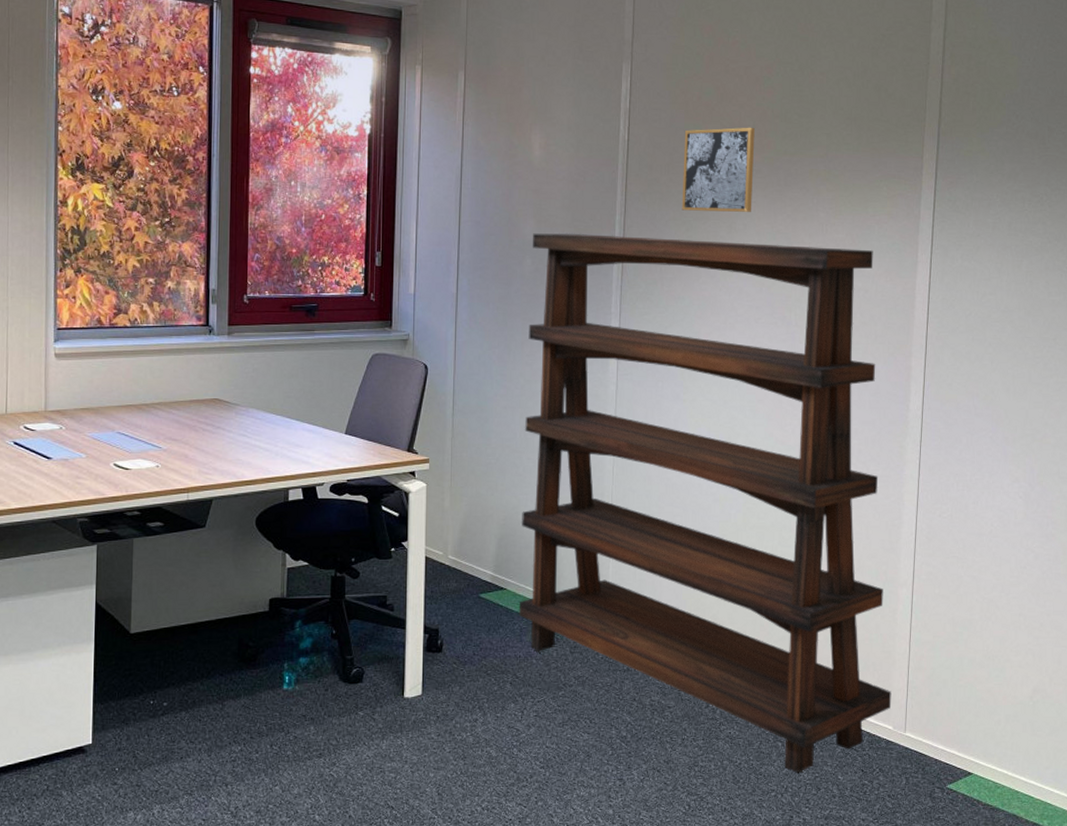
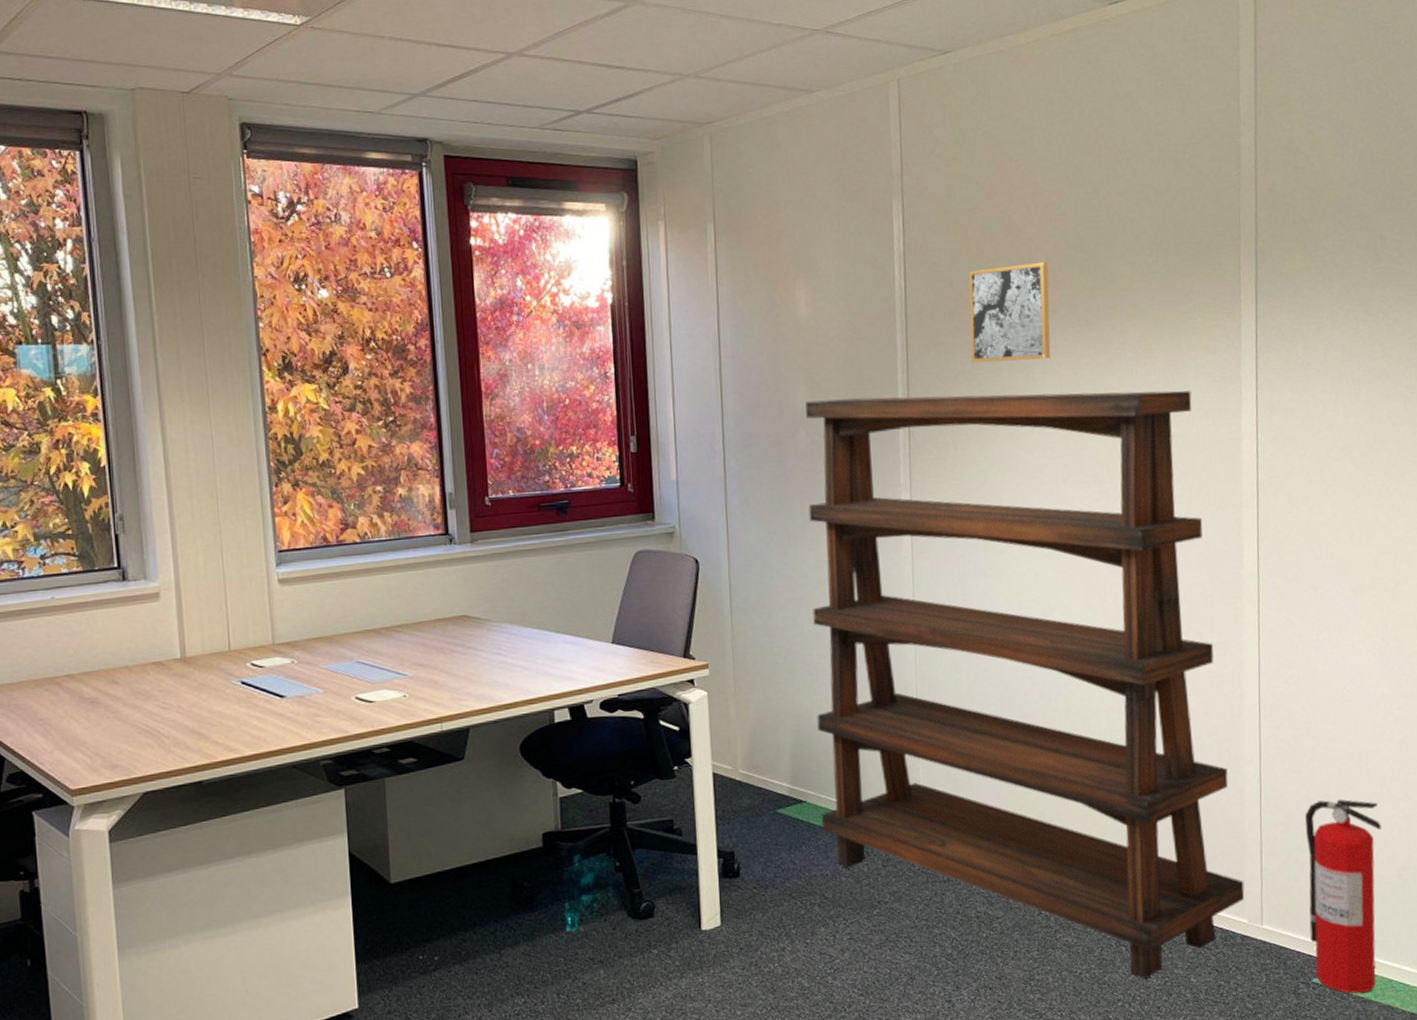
fire extinguisher: none [948,624,1017,802] -> present [1304,799,1381,994]

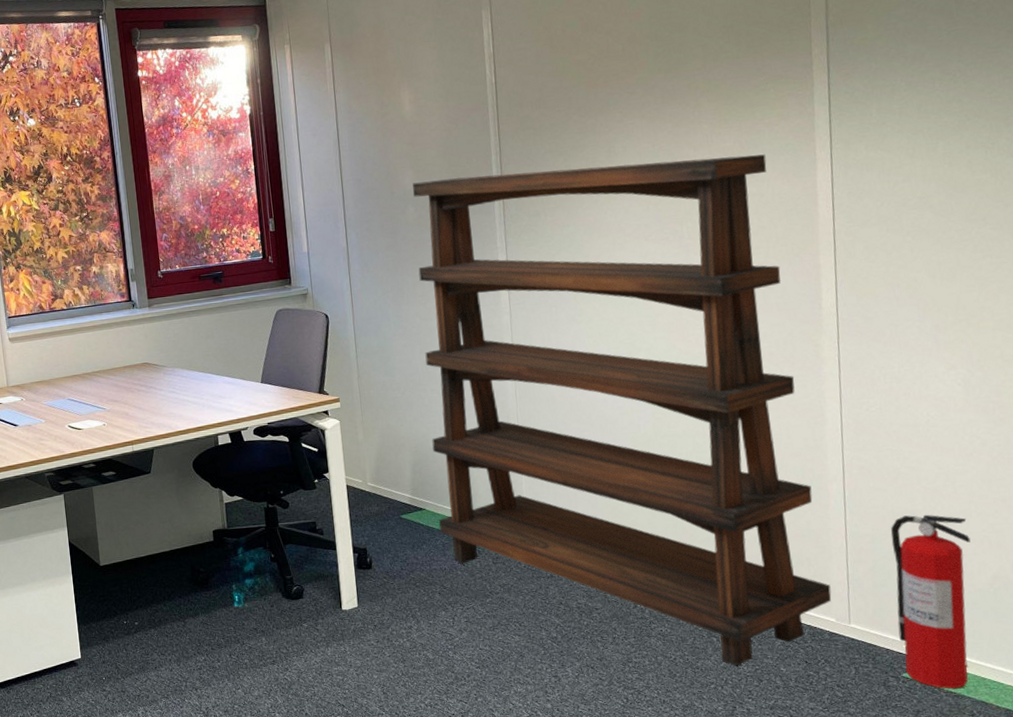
wall art: present [968,261,1051,363] -> none [551,51,630,142]

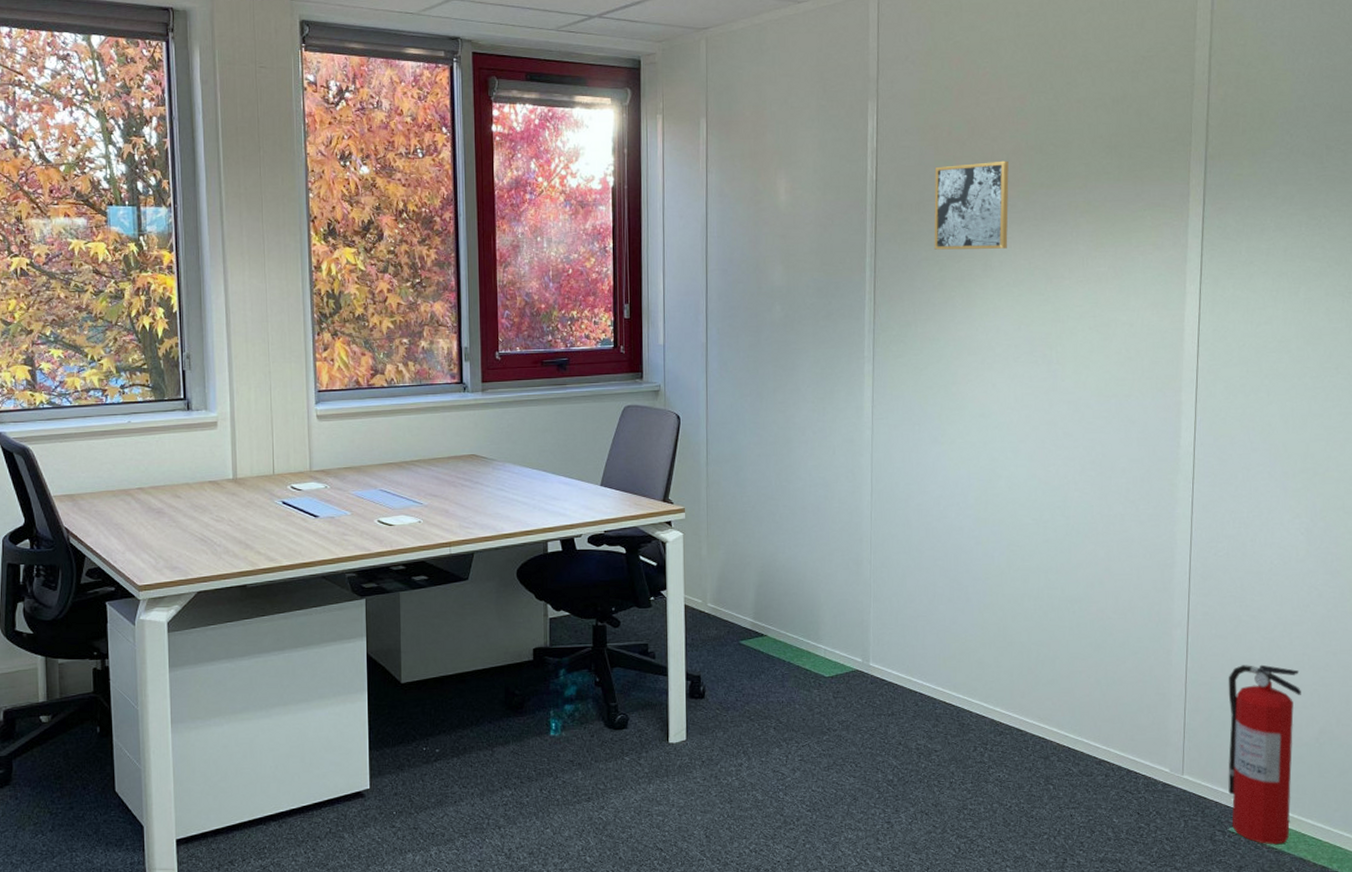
bookshelf: present [413,154,832,666] -> none [779,278,1168,816]
wall art: none [551,51,630,142] -> present [934,160,1009,250]

